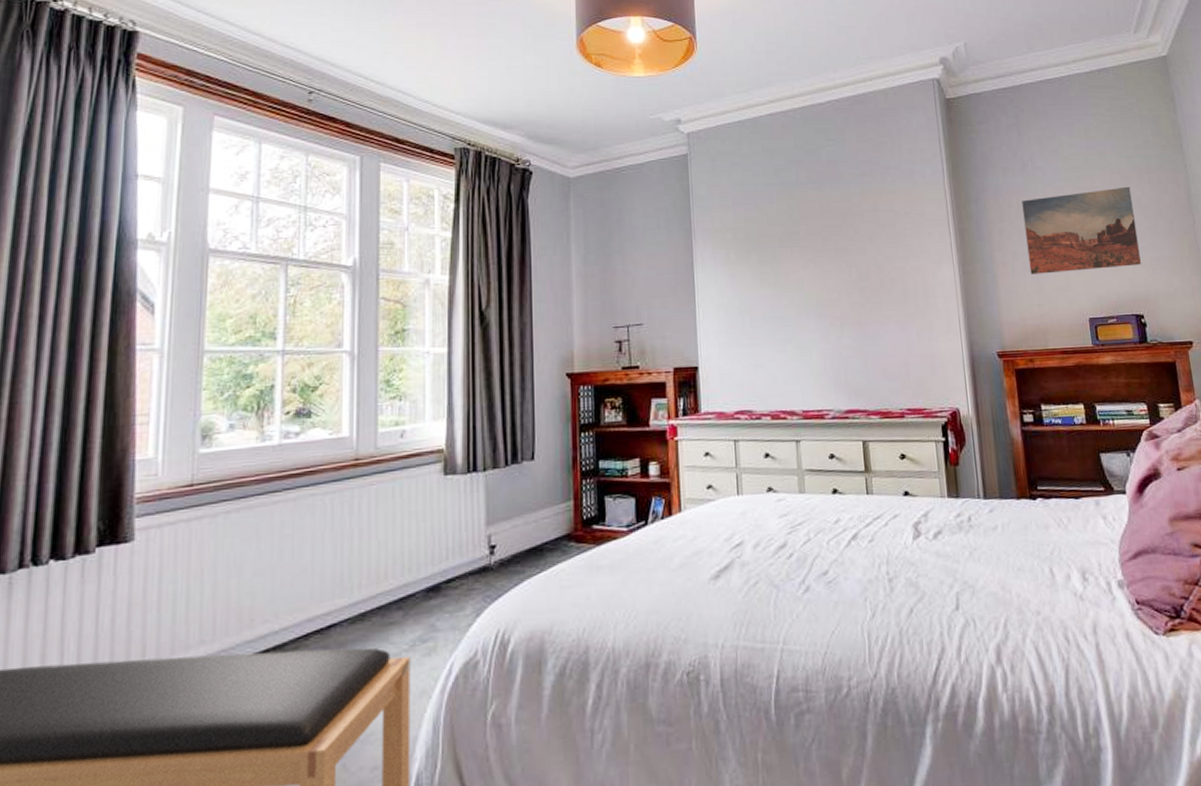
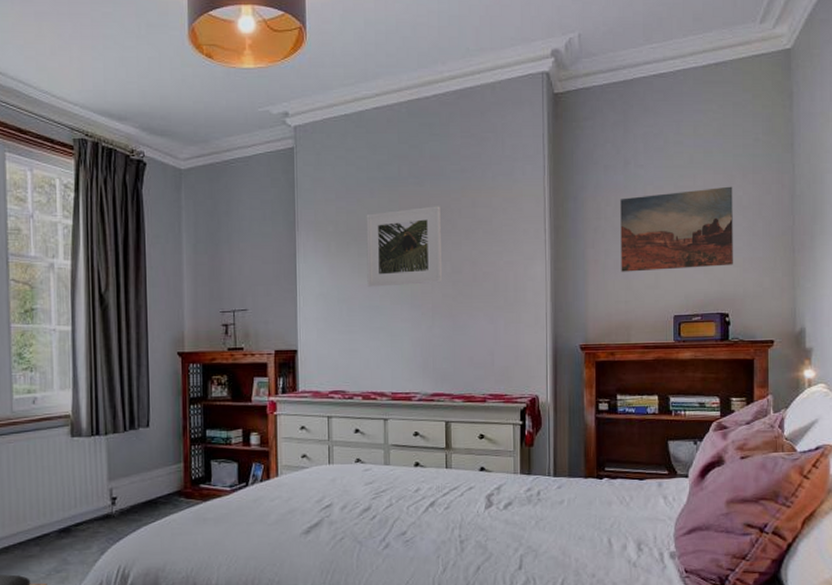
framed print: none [765,211,848,296] -> present [366,206,442,287]

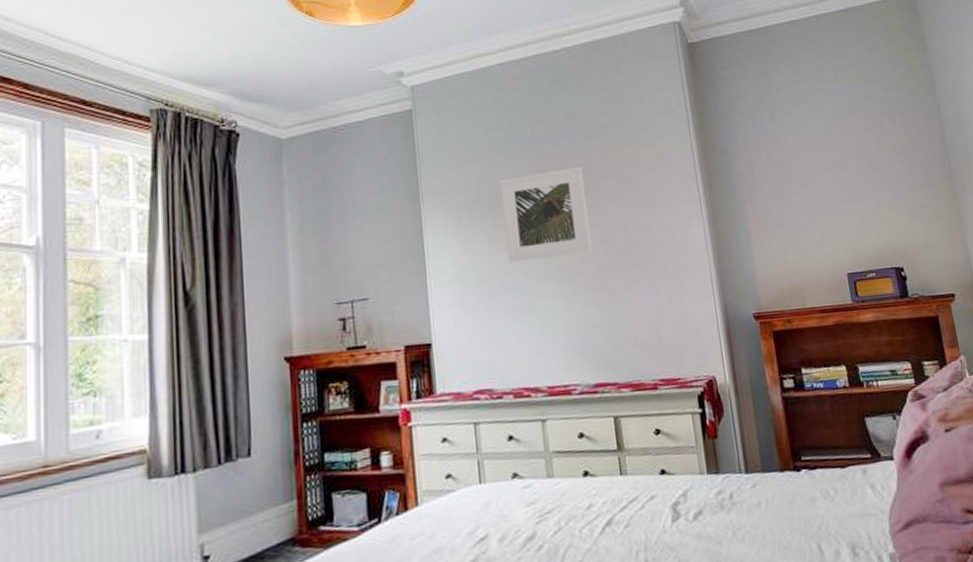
wall art: present [620,186,733,272] -> none [772,132,898,229]

